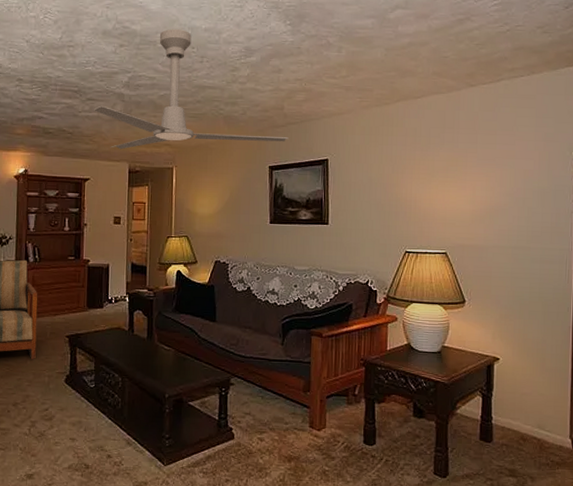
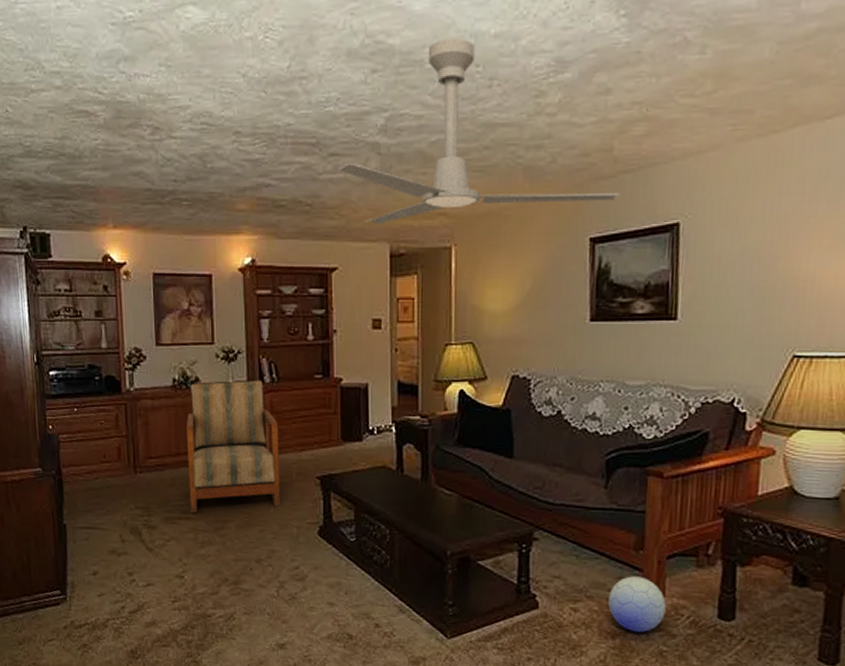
ball: none [286,412,327,457] -> present [608,576,666,633]

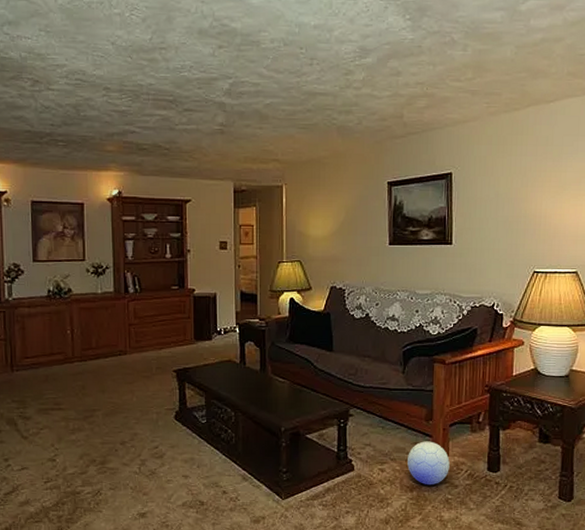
armchair: present [186,379,280,514] -> none [60,290,142,405]
ceiling fan: present [339,38,620,225] -> none [192,26,409,167]

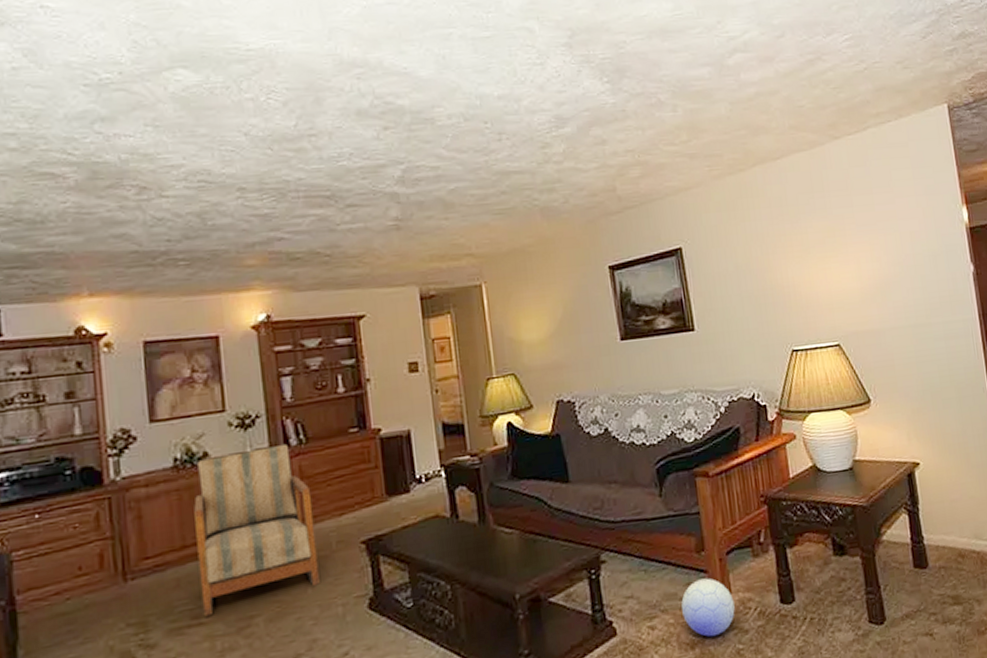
armchair: none [60,290,142,405] -> present [194,443,320,617]

